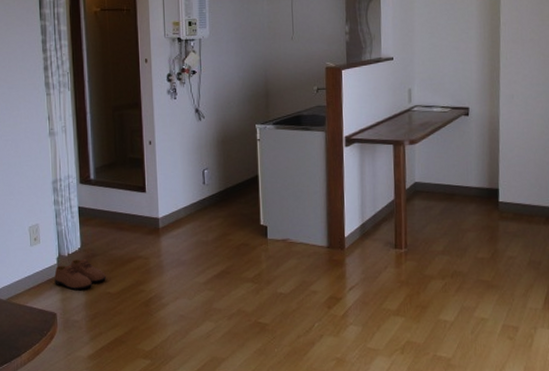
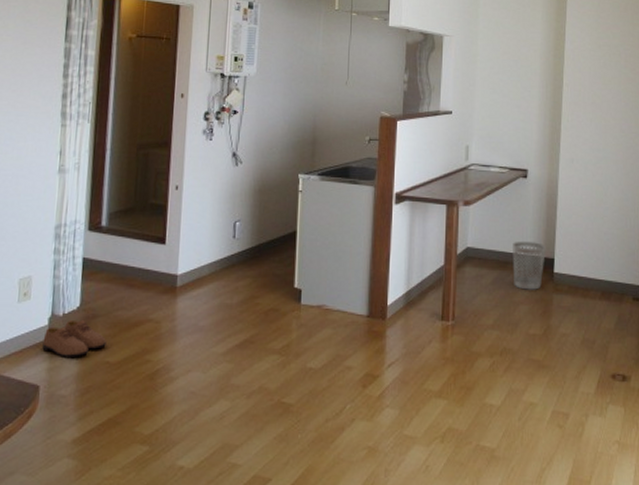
wastebasket: none [458,174,490,219] -> present [513,241,545,290]

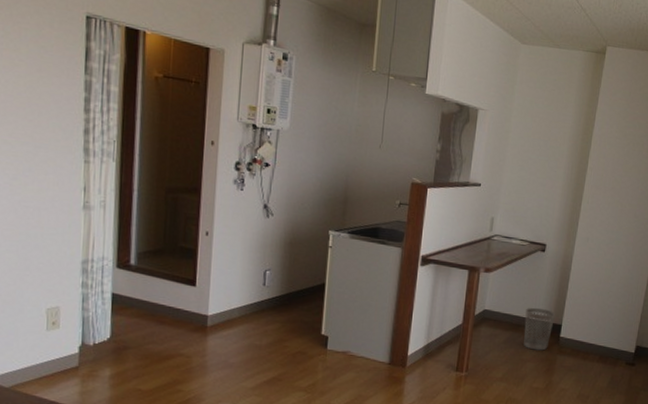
shoe: present [42,319,106,357] -> none [74,350,138,384]

